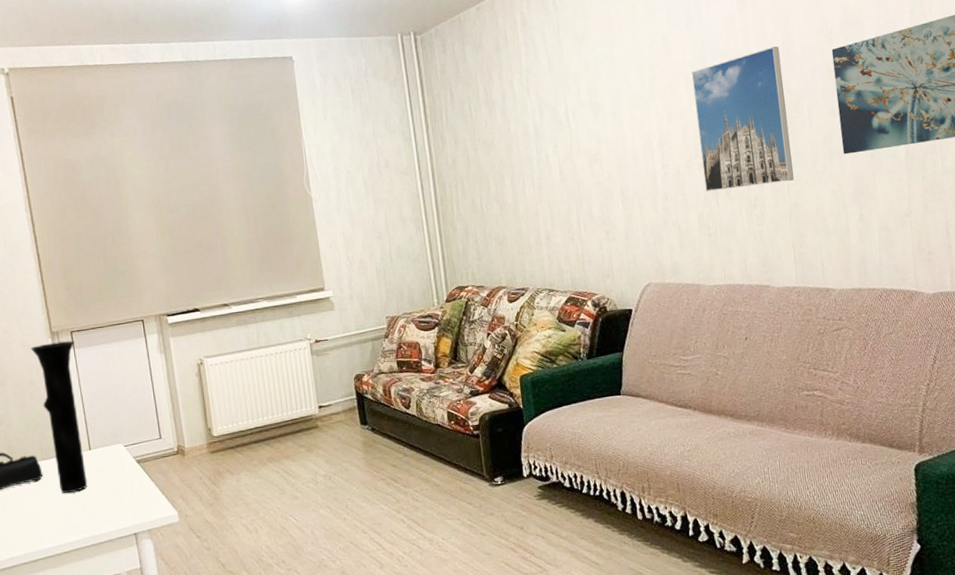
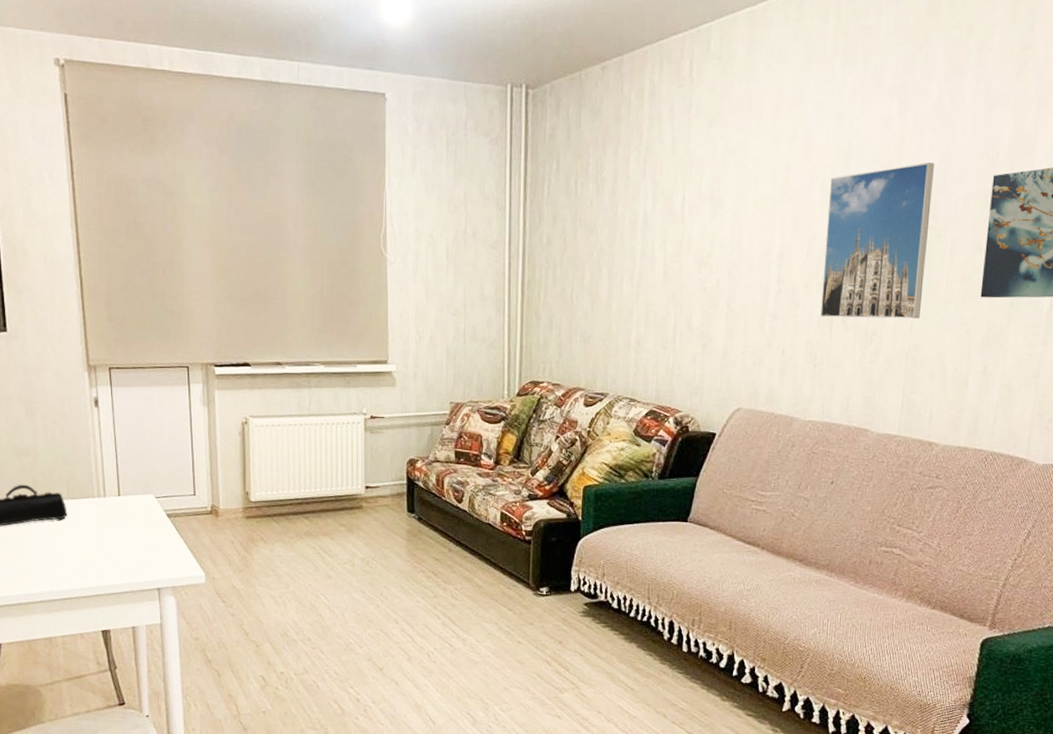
vase: present [30,340,88,494] -> none [64,376,113,538]

